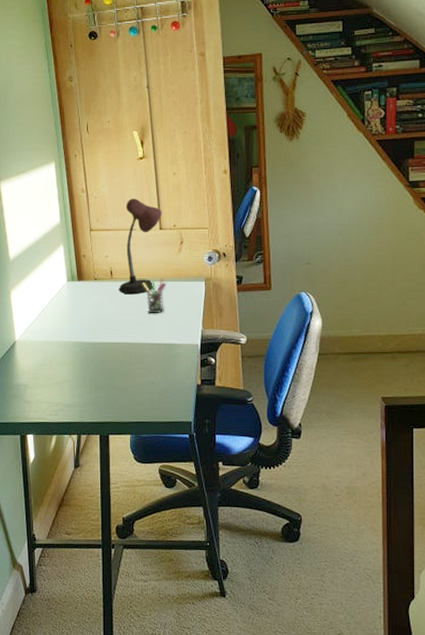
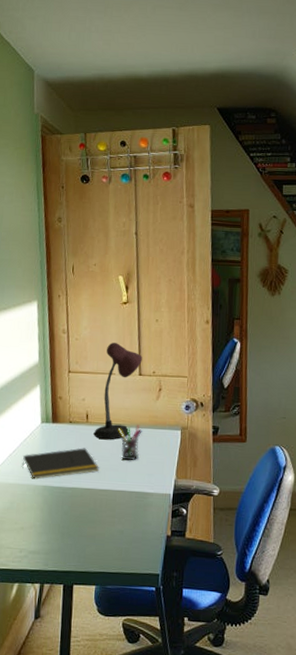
notepad: none [52,303,126,336] -> present [22,447,99,479]

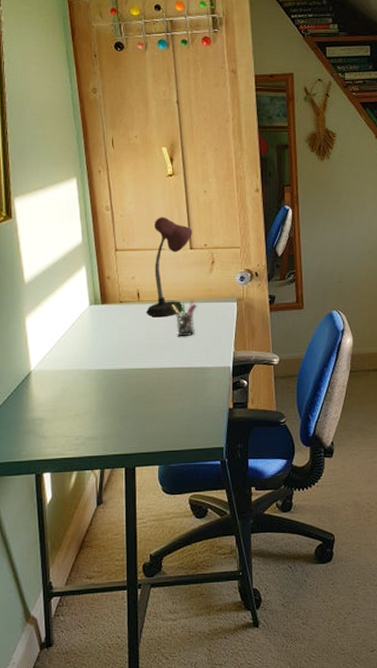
notepad: present [22,447,99,479] -> none [73,327,155,364]

